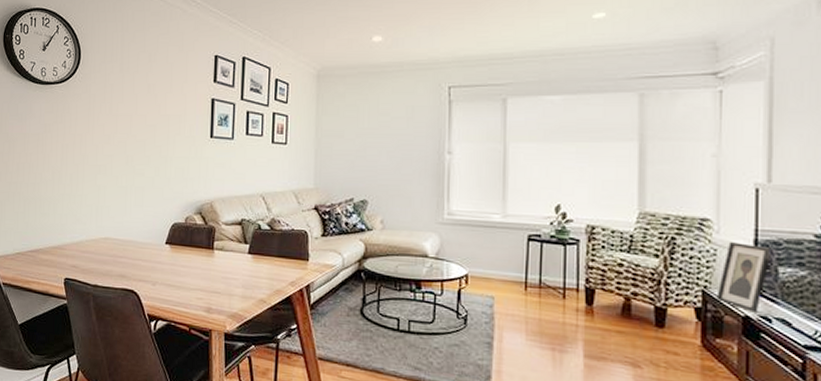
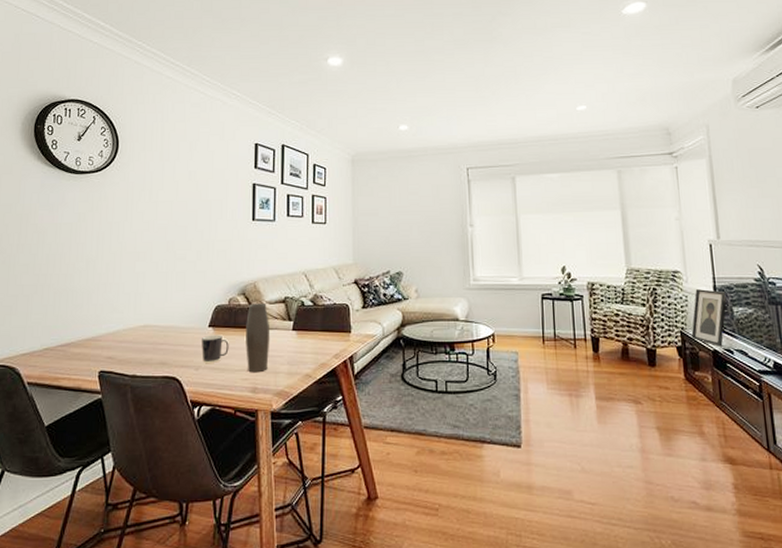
mug: none [158,252,185,280] -> present [201,335,229,363]
vase: none [200,224,226,294] -> present [245,303,270,373]

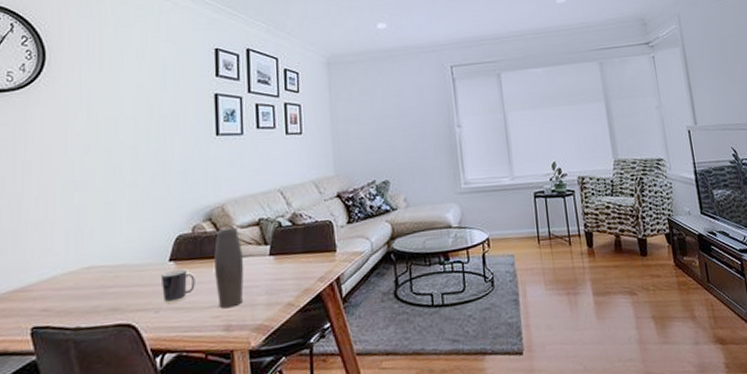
picture frame: present [691,289,727,347] -> none [677,175,707,230]

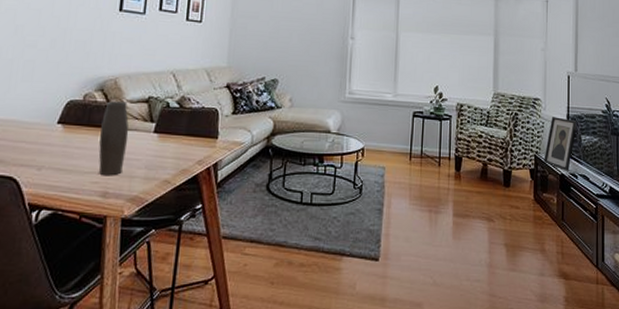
mug: present [160,268,195,304] -> none [46,132,80,163]
picture frame: none [677,175,707,230] -> present [543,117,578,171]

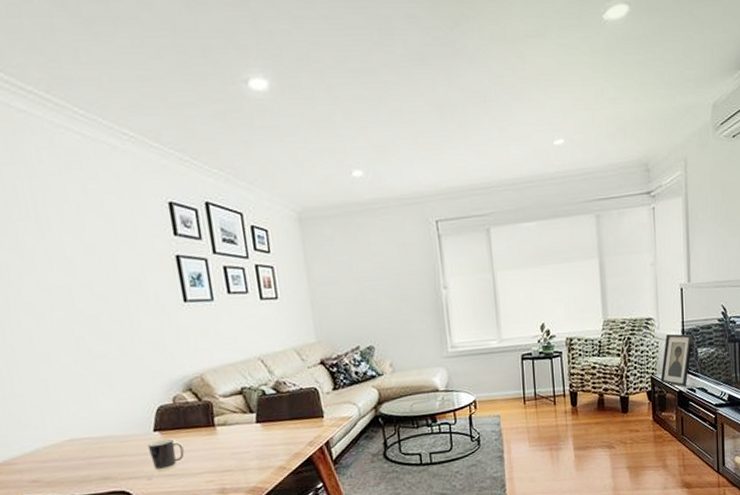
mug: none [46,132,80,163] -> present [147,438,185,471]
vase: present [98,101,129,176] -> none [199,397,234,474]

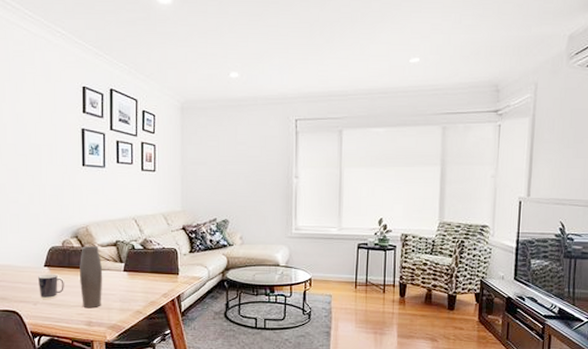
vase: none [199,397,234,474] -> present [79,246,103,309]
picture frame: present [660,333,694,387] -> none [490,243,528,294]

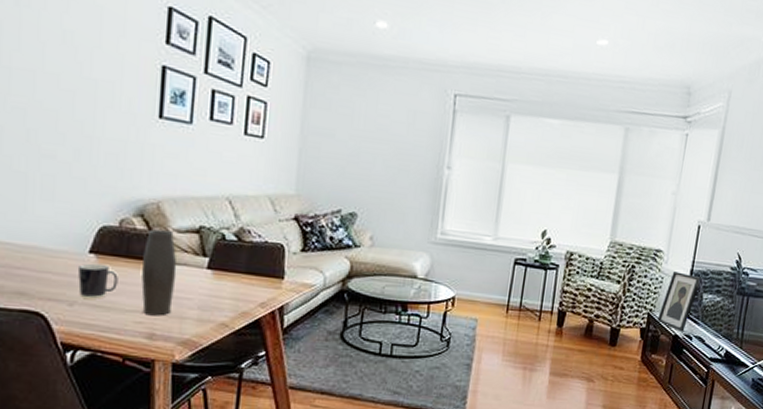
picture frame: none [490,243,528,294] -> present [657,271,702,332]

